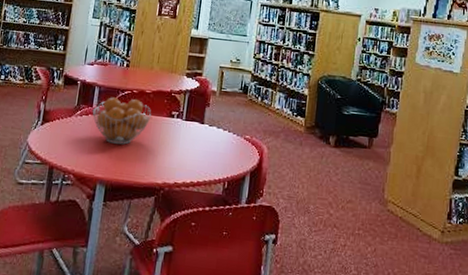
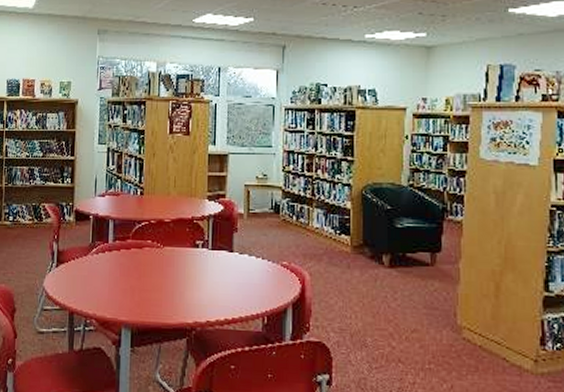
fruit basket: present [92,97,152,145] -> none [108,229,174,282]

